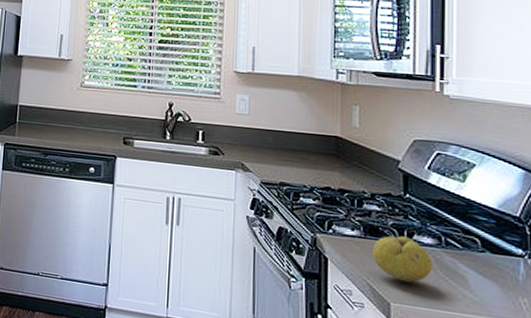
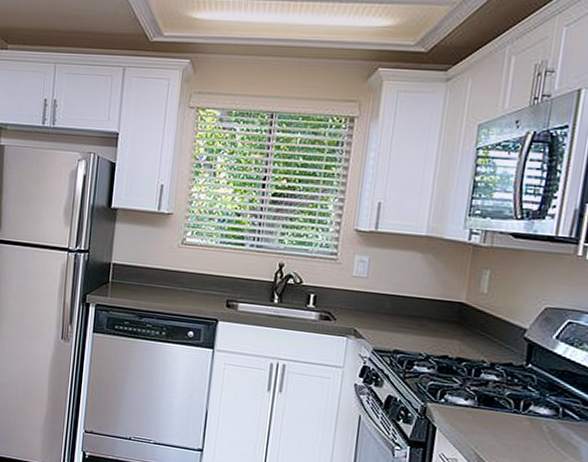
fruit: present [373,236,432,283] -> none [484,406,546,453]

